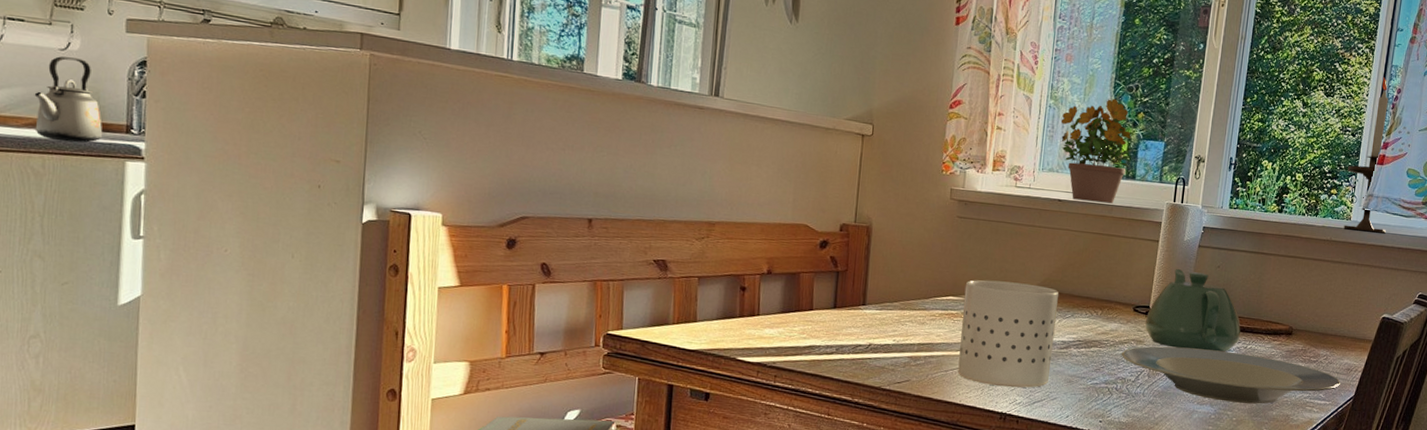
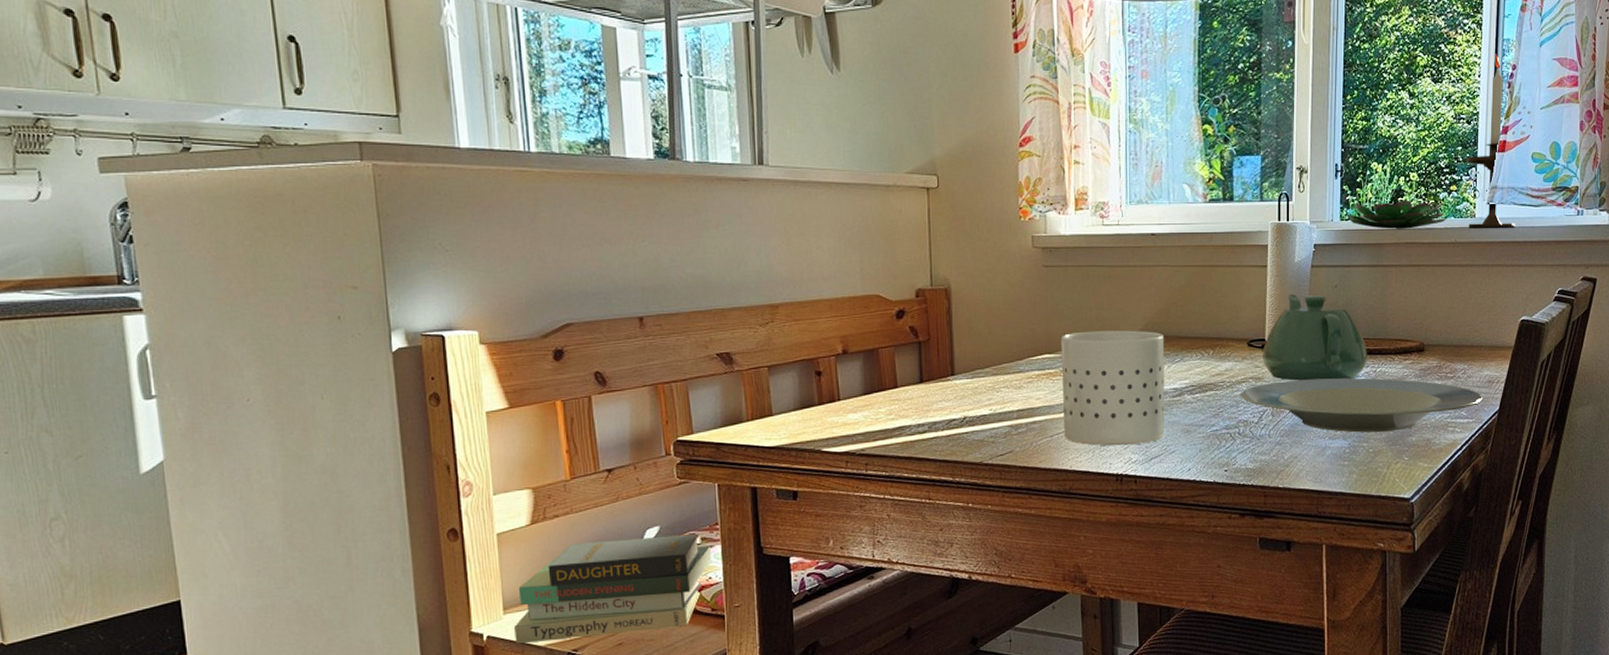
kettle: present [34,56,103,143] -> none [10,208,94,302]
flowerpot: present [1060,98,1131,204] -> none [1144,114,1225,231]
succulent plant: none [1236,194,1325,224] -> present [1348,200,1447,230]

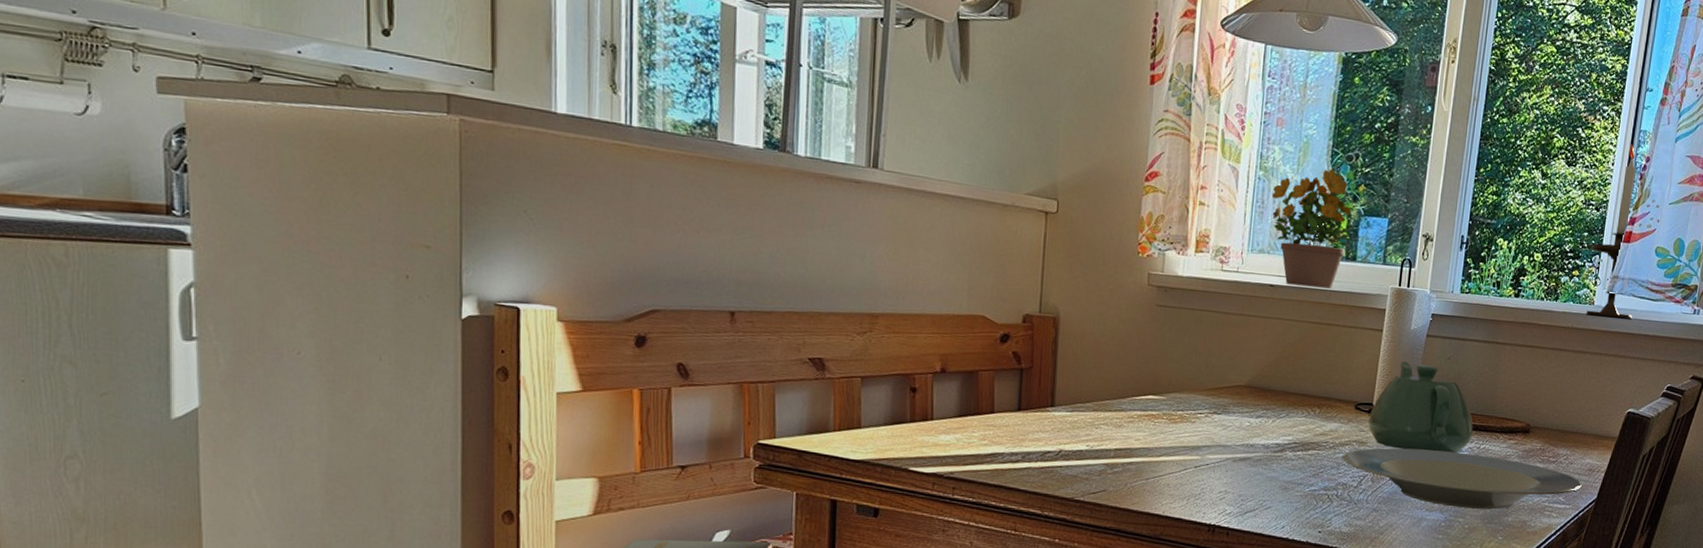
mug: present [1060,330,1165,446] -> none [1160,376,1273,497]
flowerpot: none [1144,114,1225,231] -> present [1271,169,1351,289]
succulent plant: present [1348,200,1447,230] -> none [1468,277,1566,309]

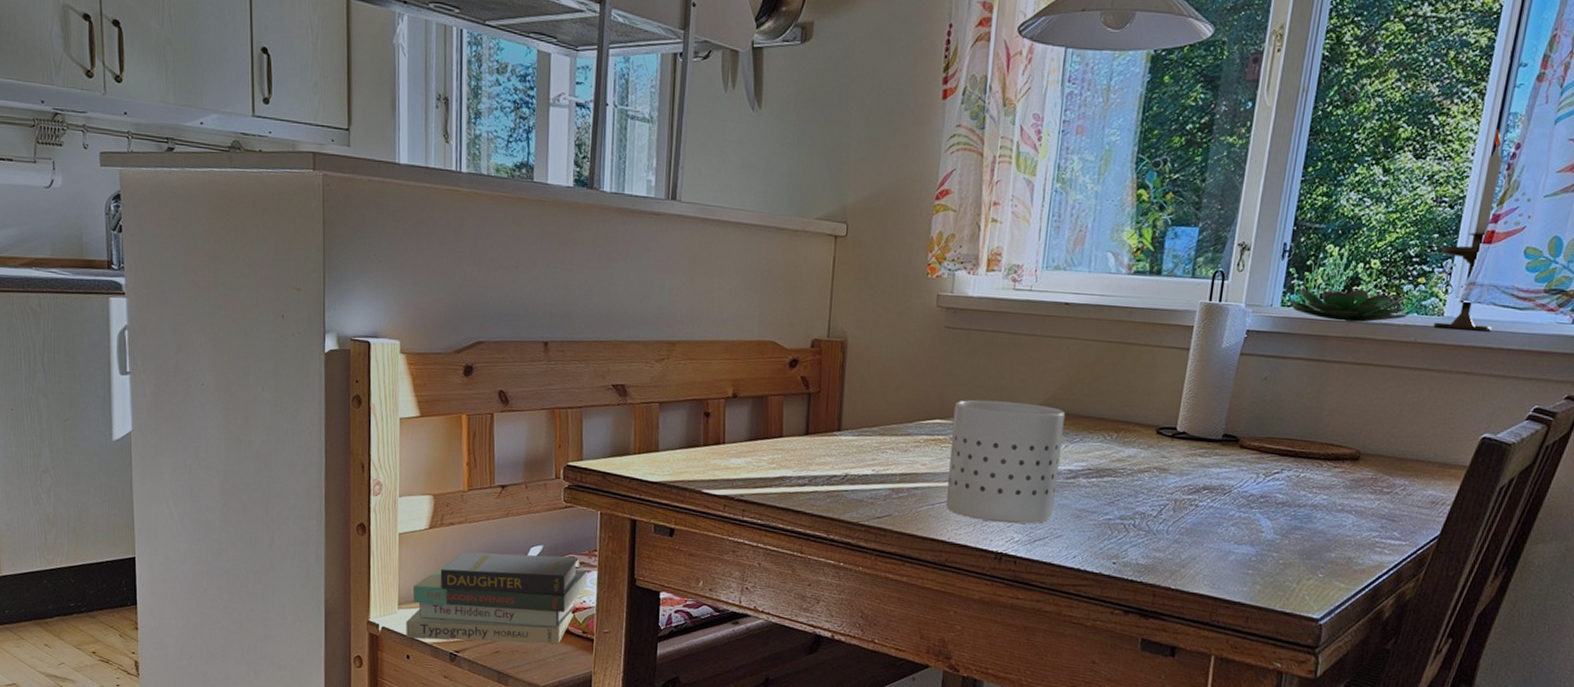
mug: none [1160,376,1273,497] -> present [946,399,1066,524]
flowerpot: present [1271,169,1351,289] -> none [1069,177,1157,306]
plate: present [1341,447,1583,510] -> none [1140,475,1423,545]
teapot: present [1368,361,1474,453] -> none [1170,382,1293,482]
succulent plant: none [1468,277,1566,309] -> present [1290,288,1409,323]

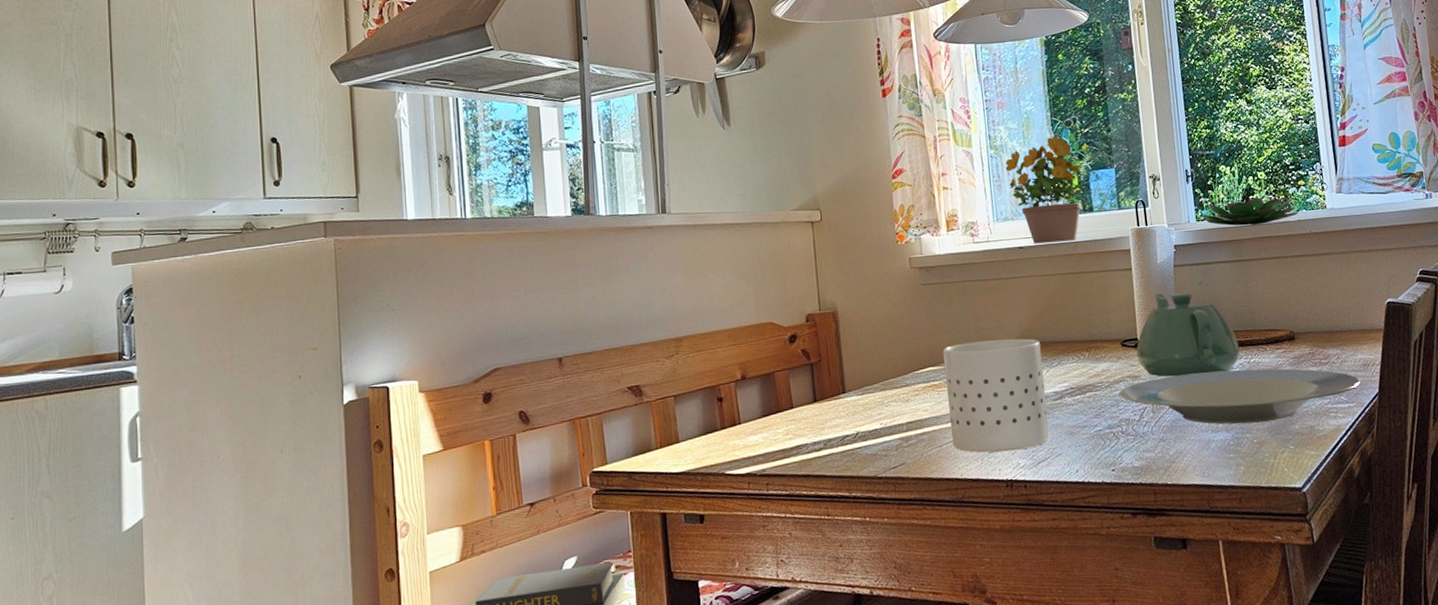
flowerpot: none [1069,177,1157,306] -> present [1005,135,1083,244]
plate: none [1140,475,1423,545] -> present [1119,368,1362,425]
teapot: none [1170,382,1293,482] -> present [1136,292,1241,377]
candlestick: present [1433,129,1503,333] -> none [1309,59,1367,220]

